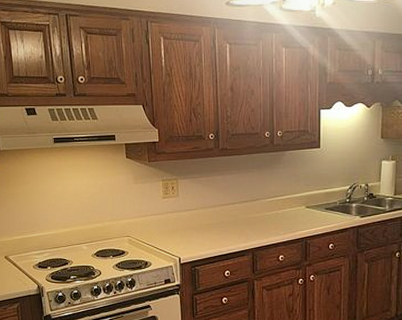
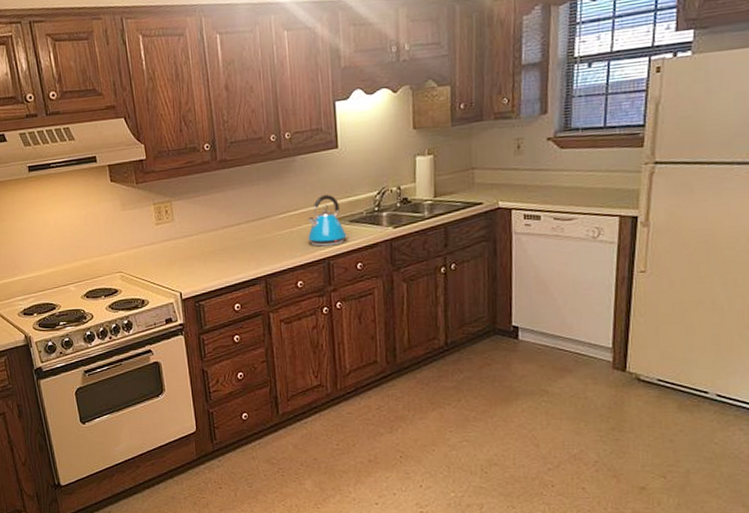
kettle: none [291,185,324,228] -> present [308,194,348,247]

